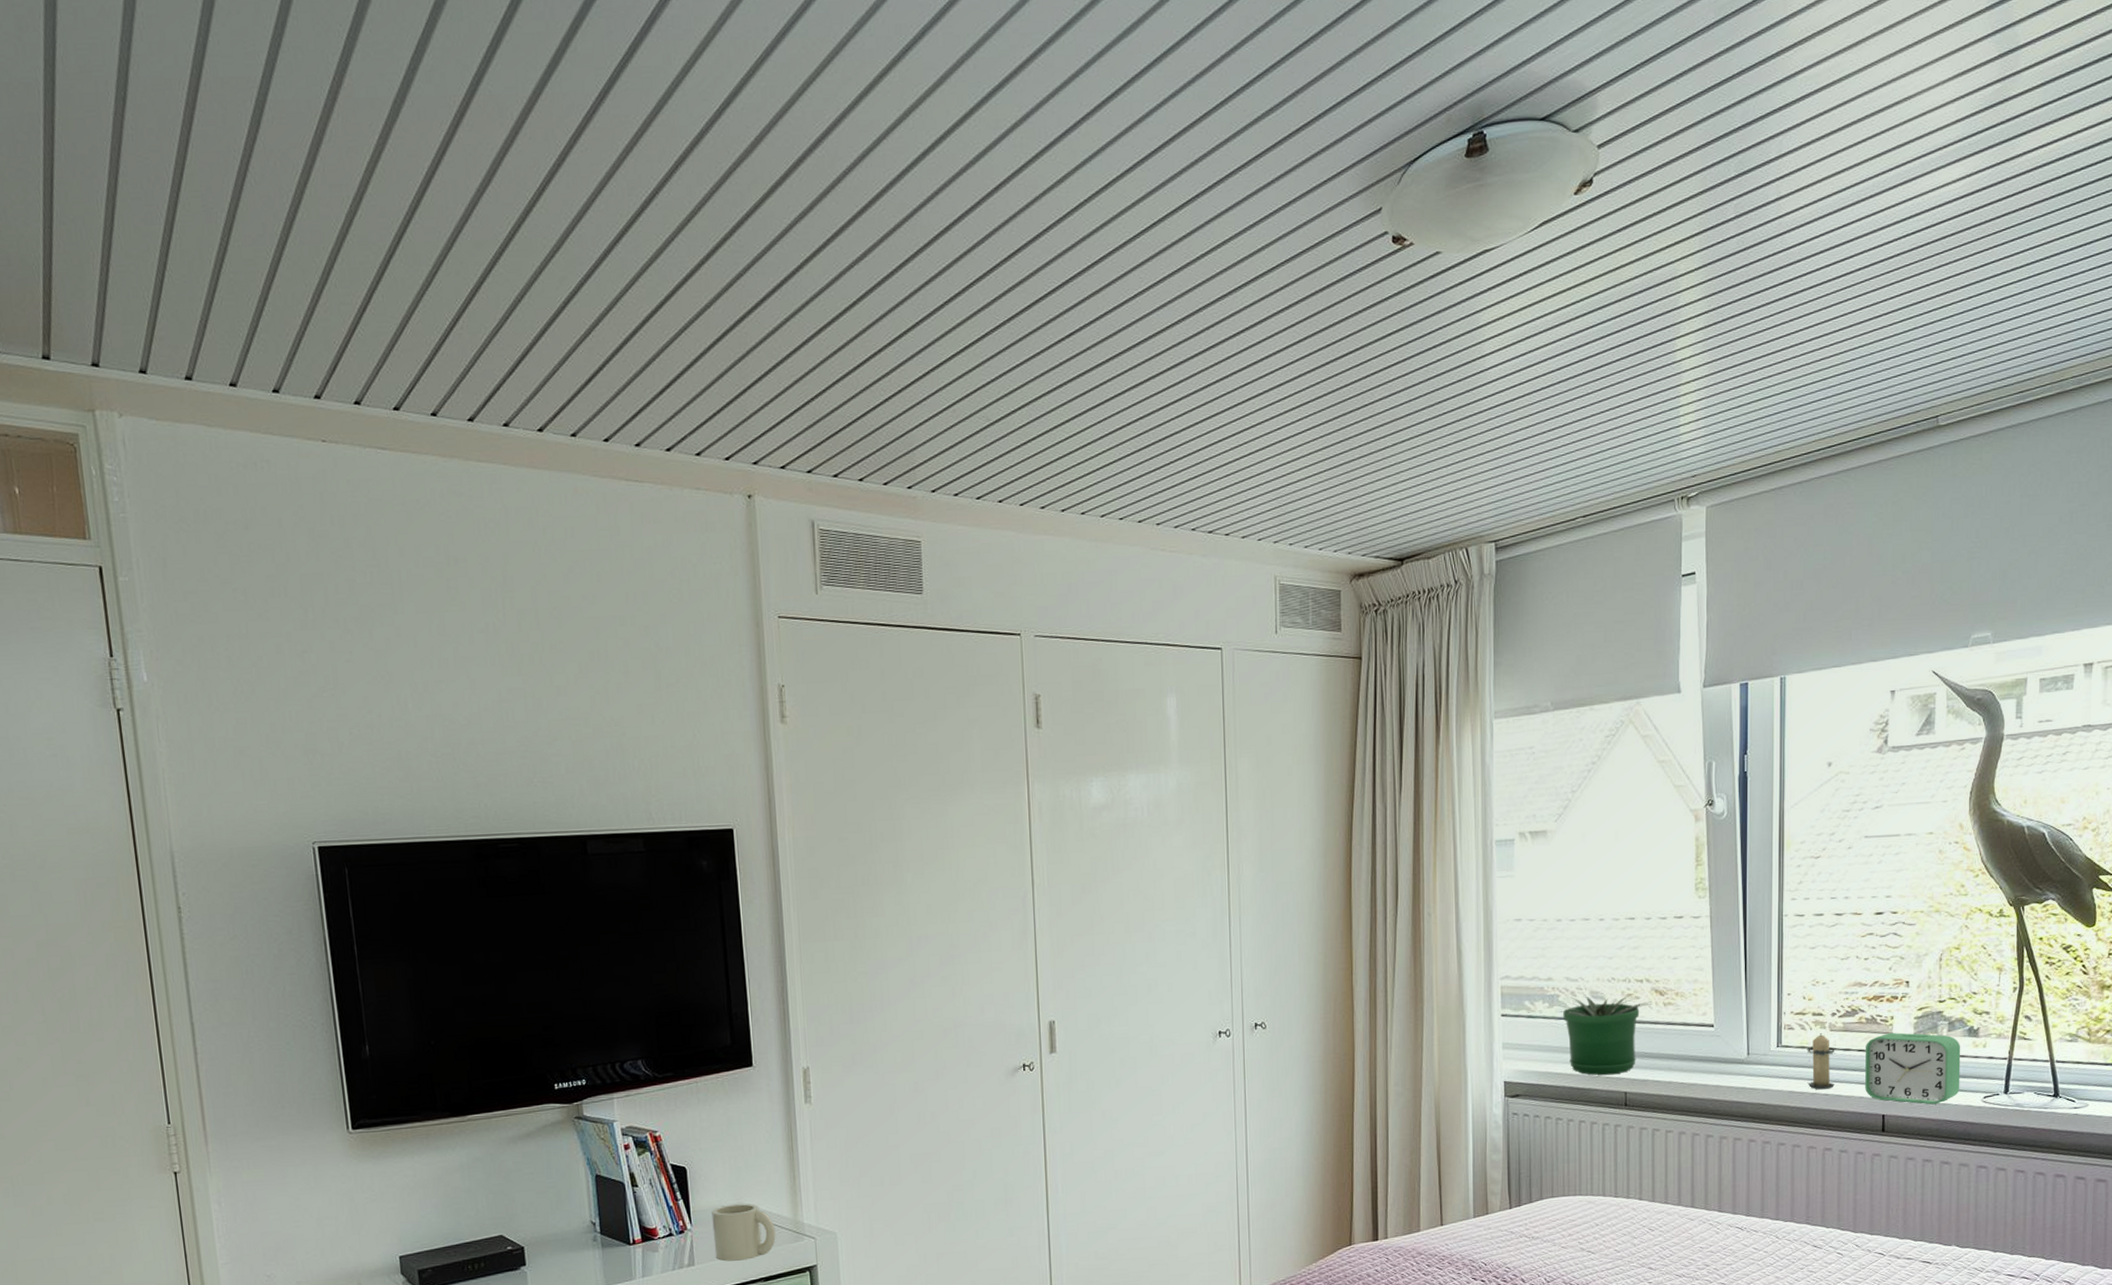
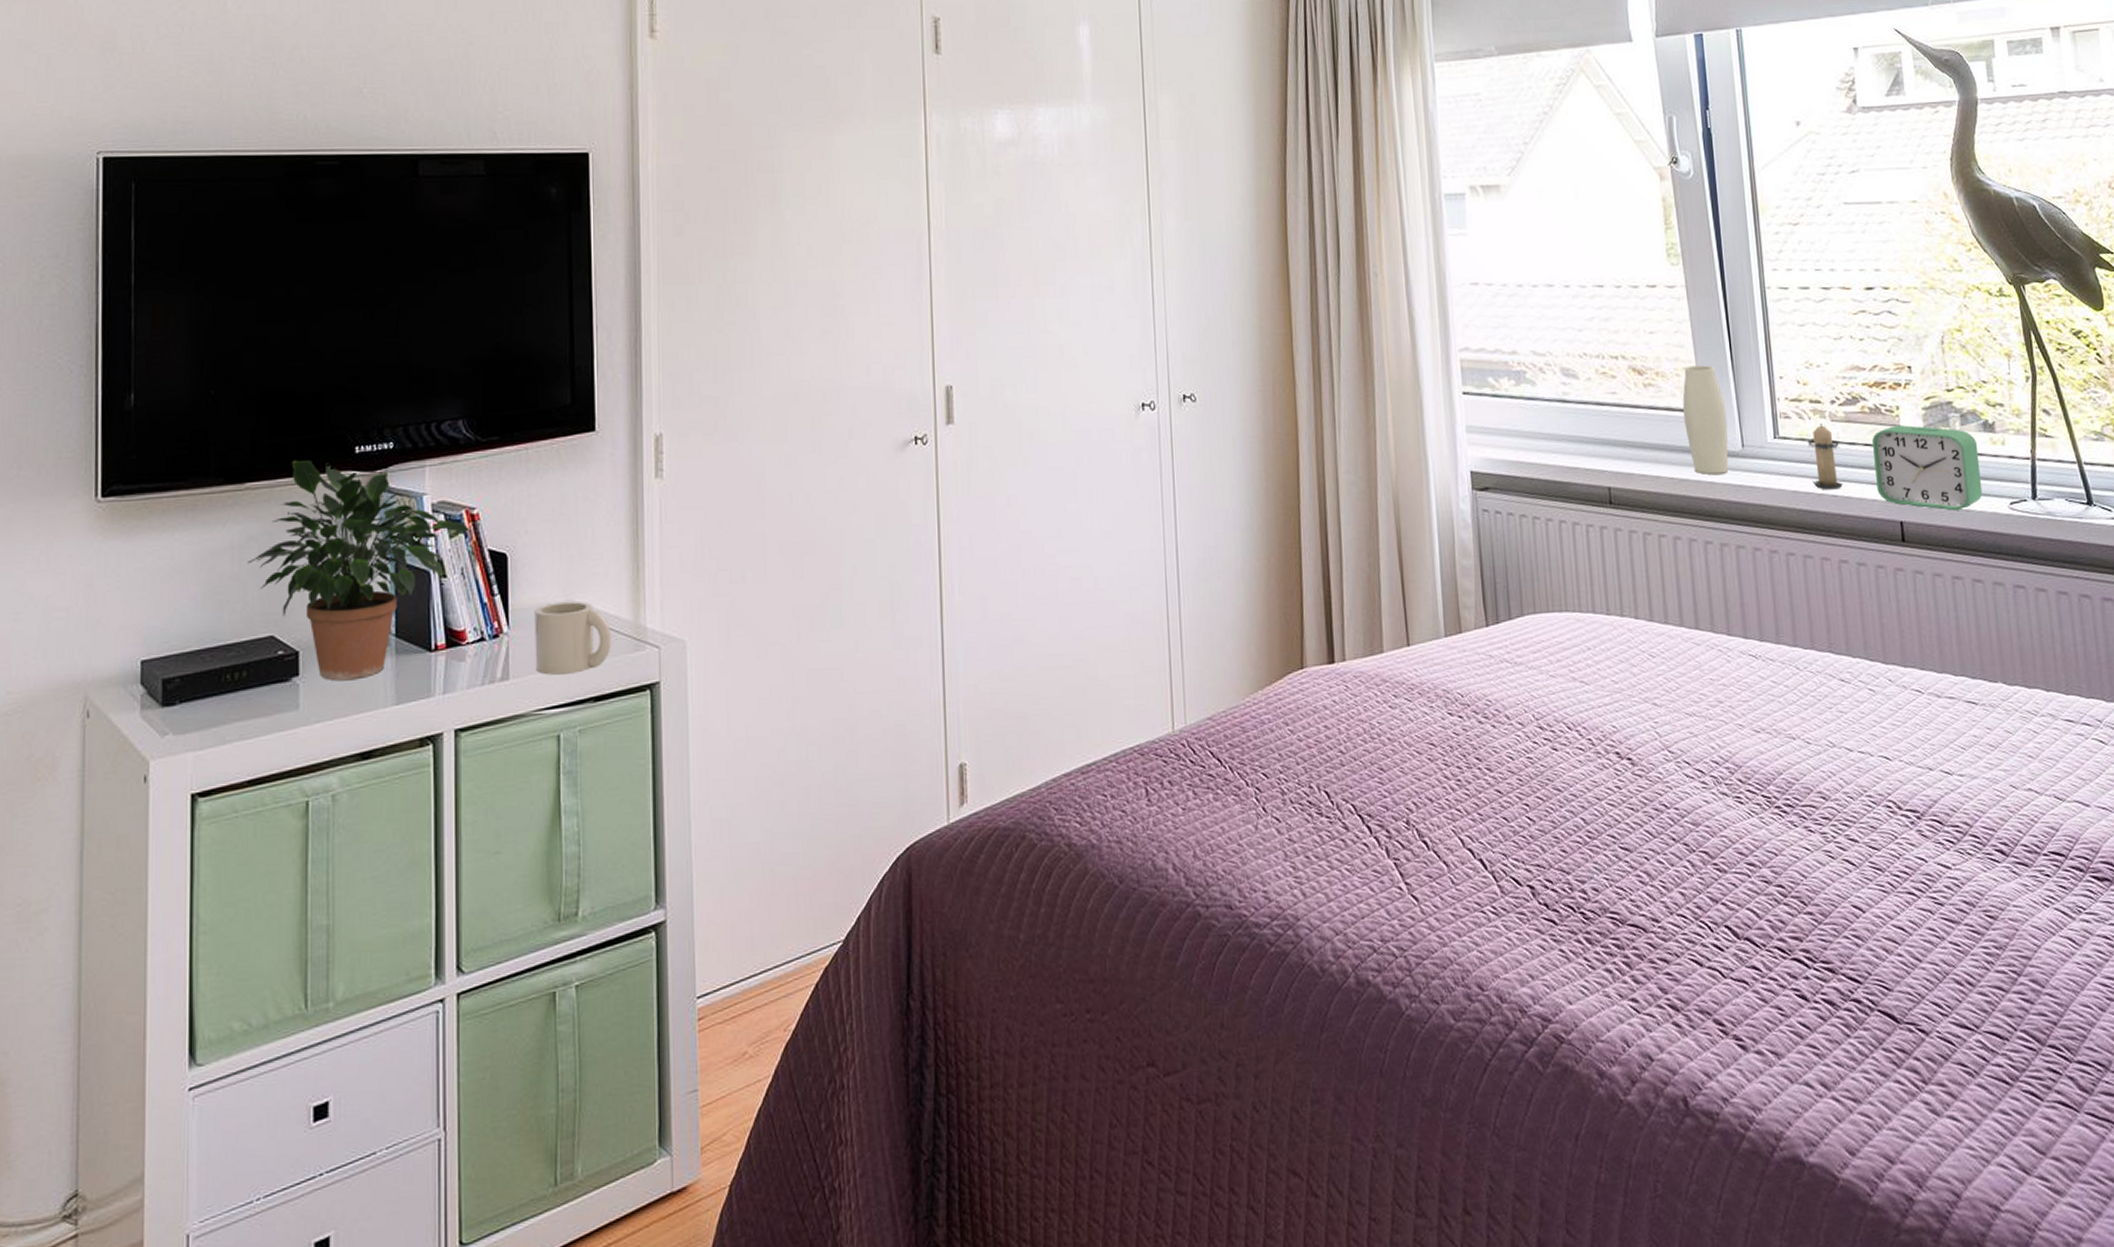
potted plant: none [476,1096,657,1269] -> present [248,459,473,682]
planter: present [1553,992,1652,1075] -> none [1520,370,1630,466]
vase: none [1698,985,1736,1080] -> present [1682,365,1729,475]

